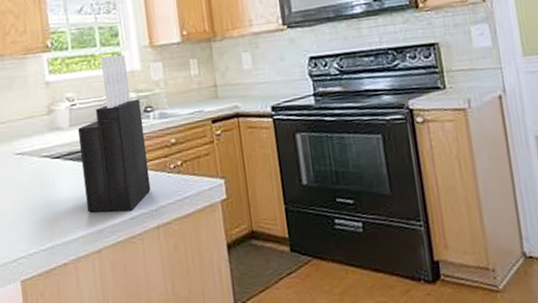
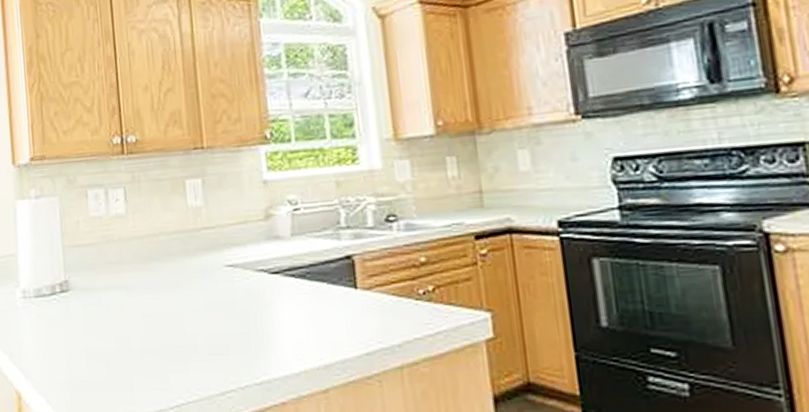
knife block: present [78,55,151,213] -> none [302,149,393,345]

